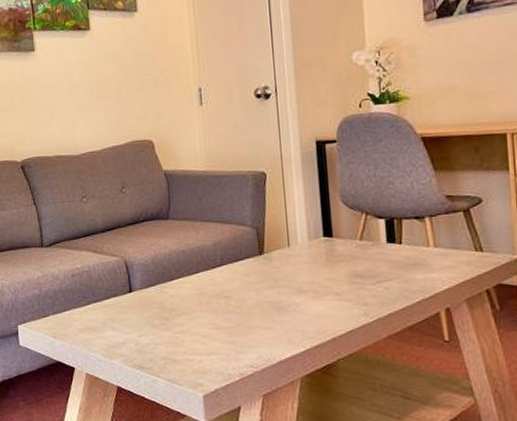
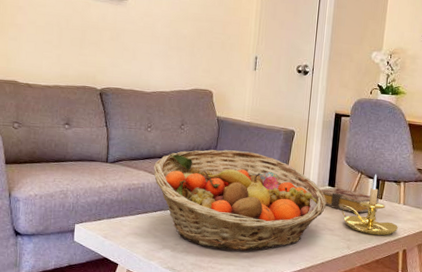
fruit basket: none [97,207,326,336] -> present [154,149,327,252]
book: none [314,237,399,267] -> present [320,187,379,213]
candle holder: none [342,211,434,294] -> present [338,174,399,236]

